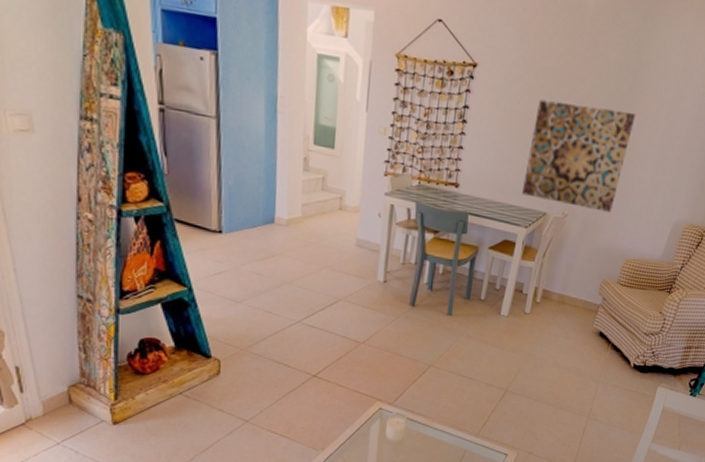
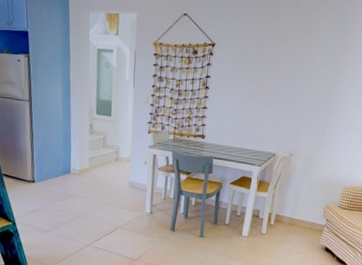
wall art: present [522,99,636,213] -> none [255,65,347,150]

